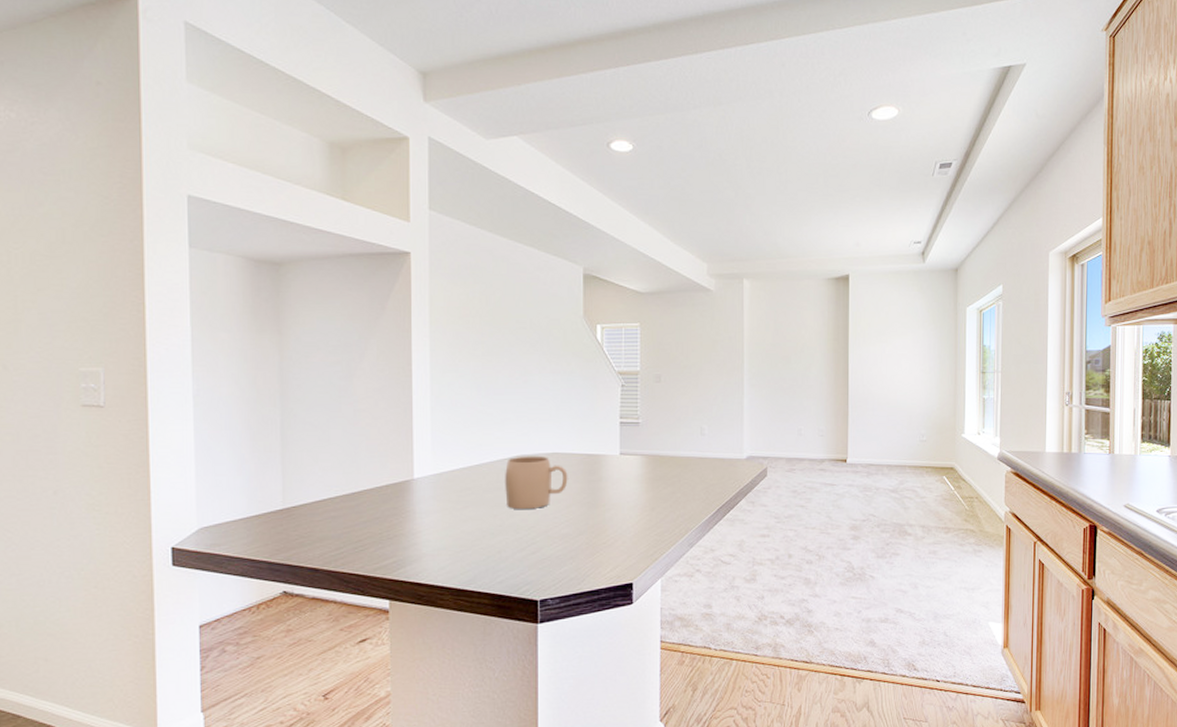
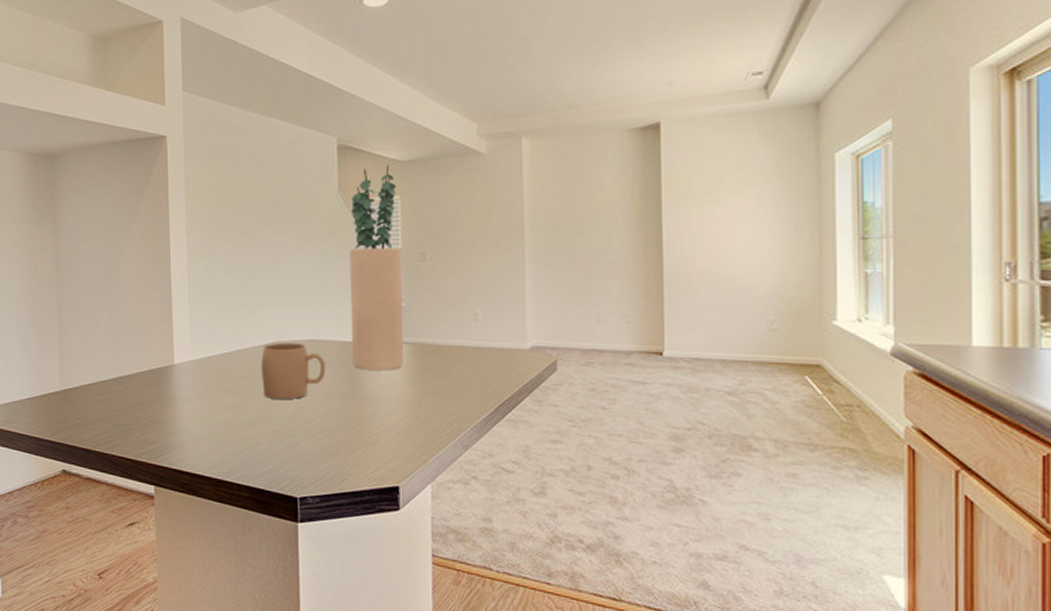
vase: none [593,295,640,480] -> present [349,165,403,371]

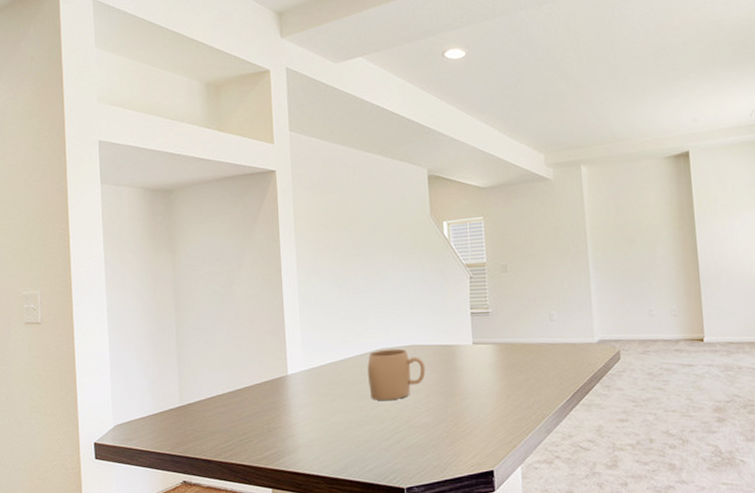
vase: present [349,165,403,371] -> none [441,191,492,370]

